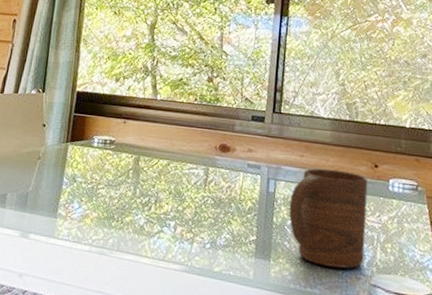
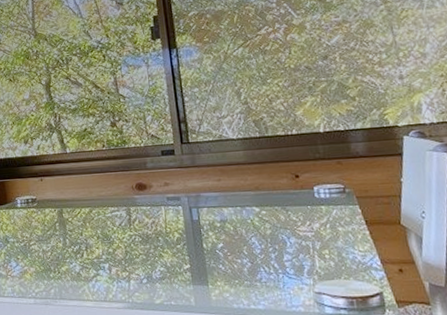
cup: present [288,168,368,269] -> none [215,187,303,283]

